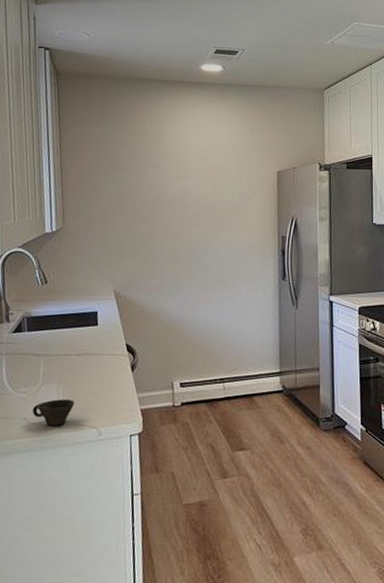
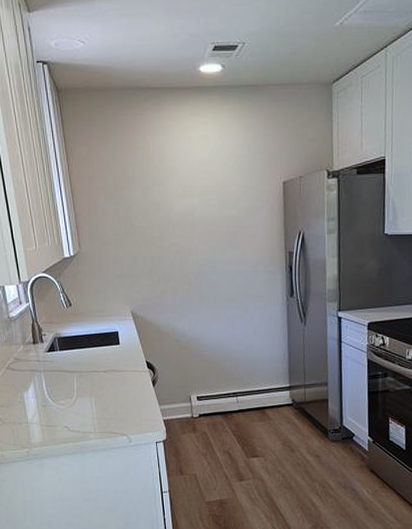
cup: present [32,399,75,426] -> none [71,410,107,433]

